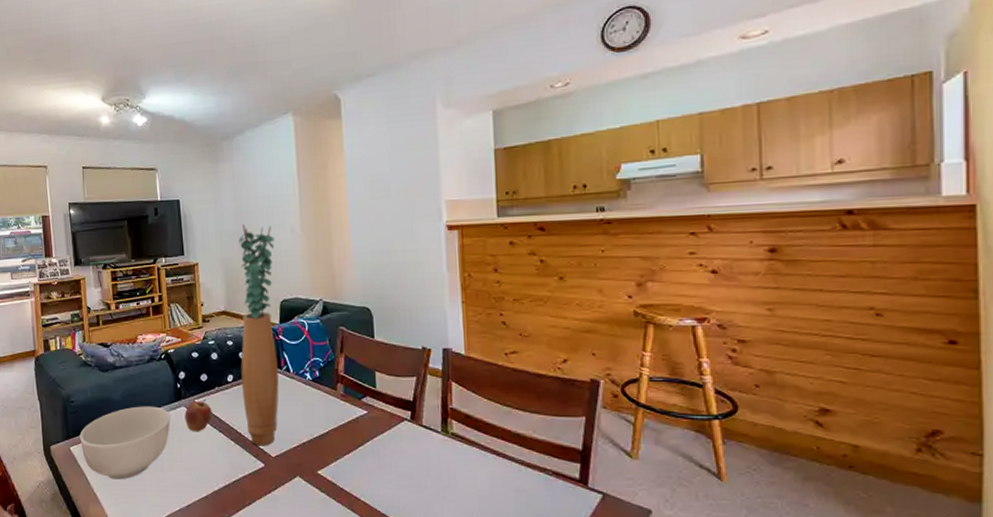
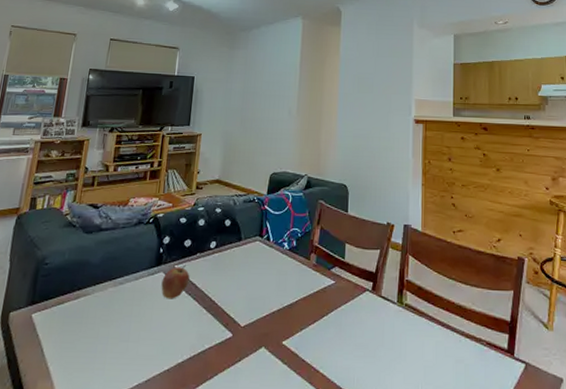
bowl: present [79,406,171,480] -> none [44,270,148,351]
vase: present [238,224,279,446] -> none [221,103,273,315]

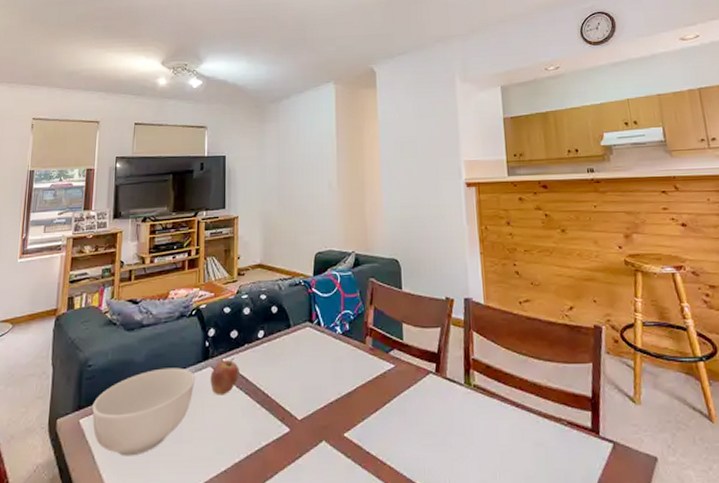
bowl: none [44,270,148,351] -> present [92,367,196,456]

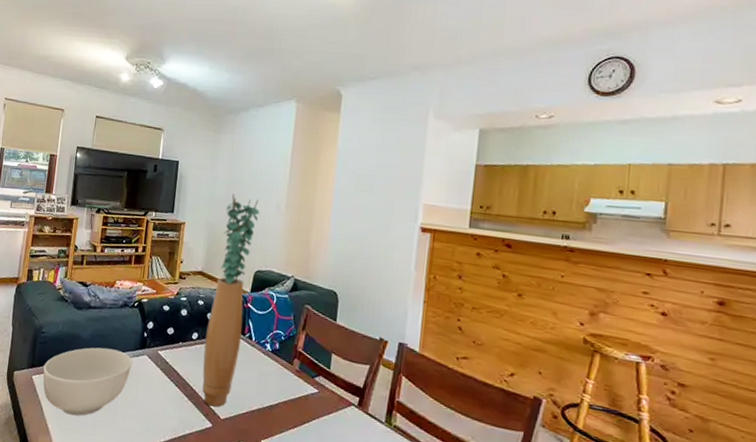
fruit: present [210,357,239,395] -> none [145,351,172,383]
vase: none [272,179,312,408] -> present [202,194,260,407]

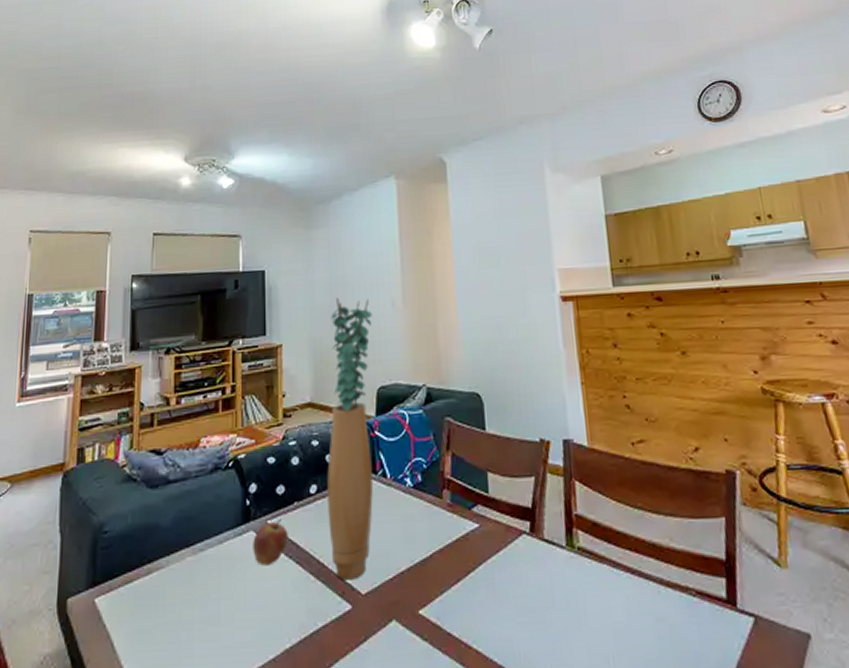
bowl: present [43,347,133,416] -> none [110,532,235,643]
fruit: none [145,351,172,383] -> present [253,518,288,566]

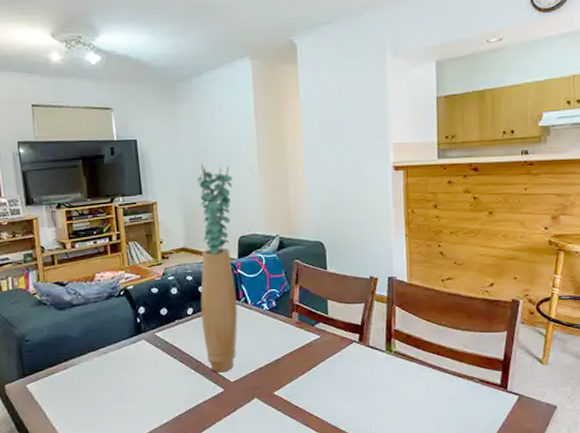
fruit: present [253,518,288,566] -> none [145,331,173,363]

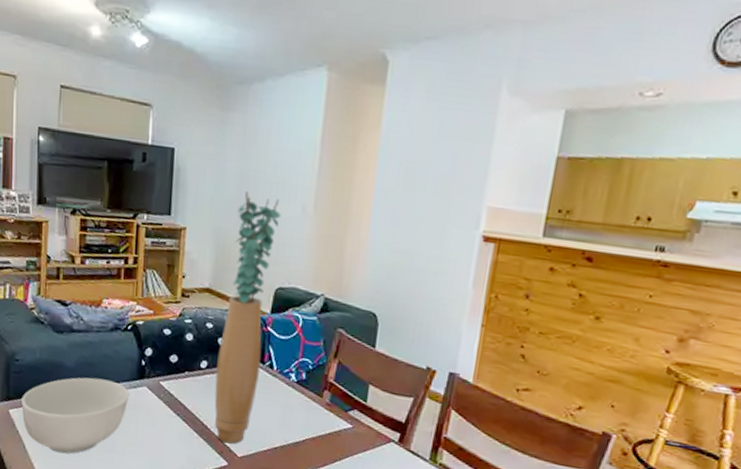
bowl: none [36,341,131,413] -> present [21,377,130,454]

